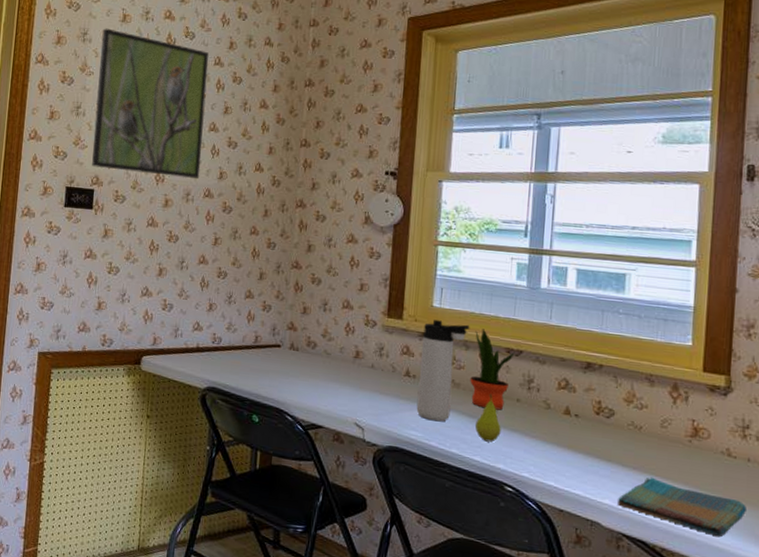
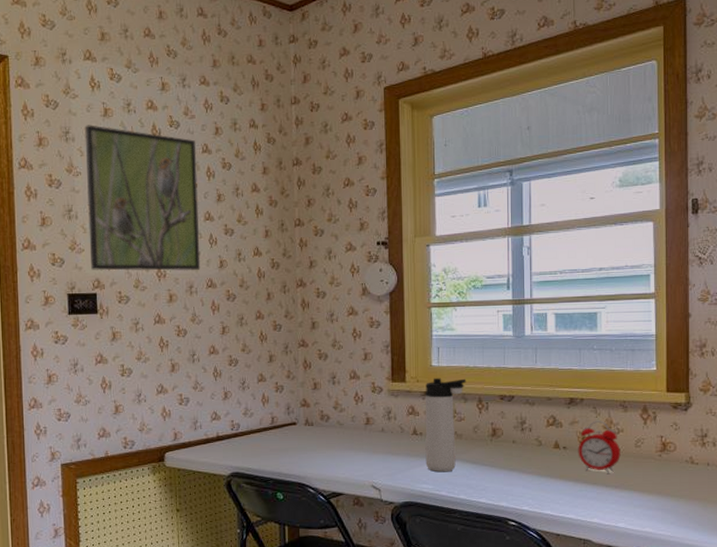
potted plant: present [470,329,515,410] -> none [470,380,508,454]
fruit: present [474,394,501,442] -> none [478,440,501,484]
alarm clock: none [591,390,643,453] -> present [578,420,621,474]
dish towel: present [618,477,746,537] -> none [605,492,709,536]

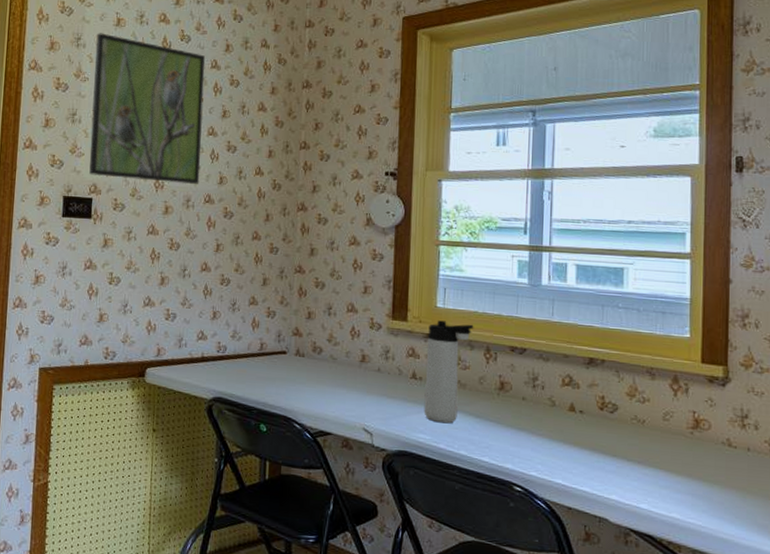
alarm clock: present [578,420,621,474] -> none [596,385,646,447]

